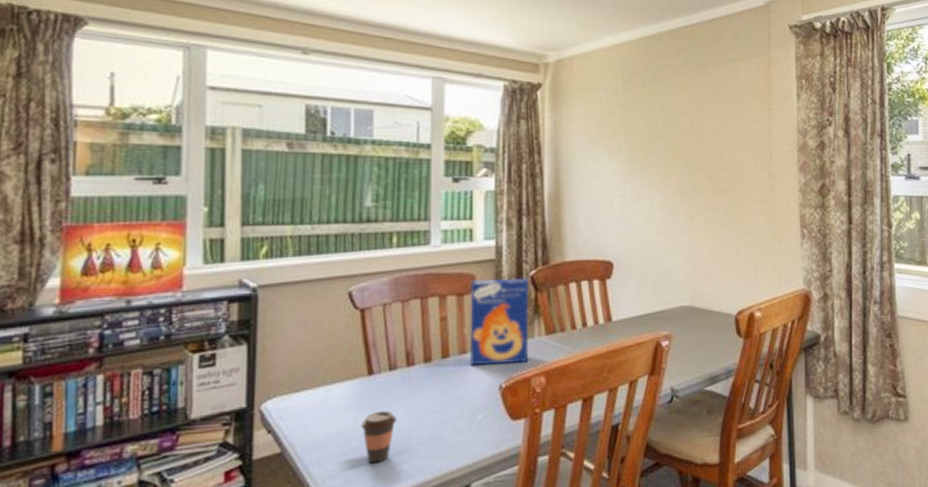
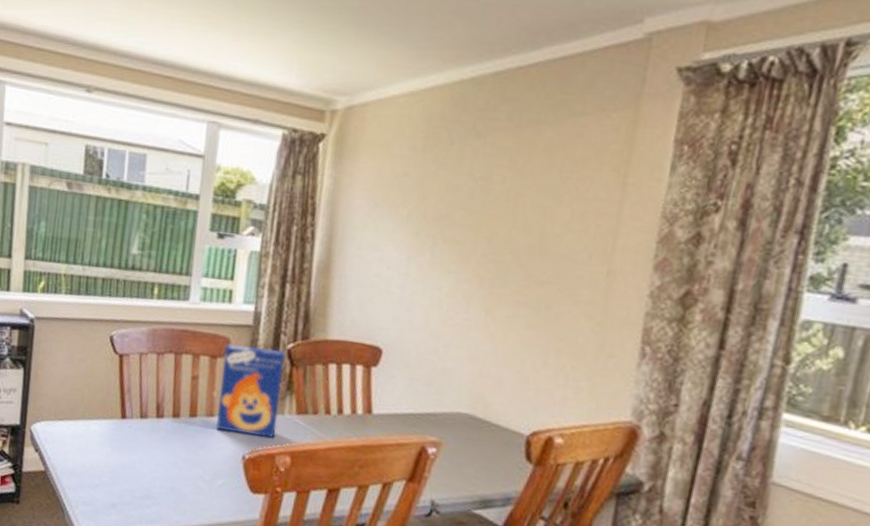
coffee cup: present [360,411,397,463] -> none [111,453,143,502]

